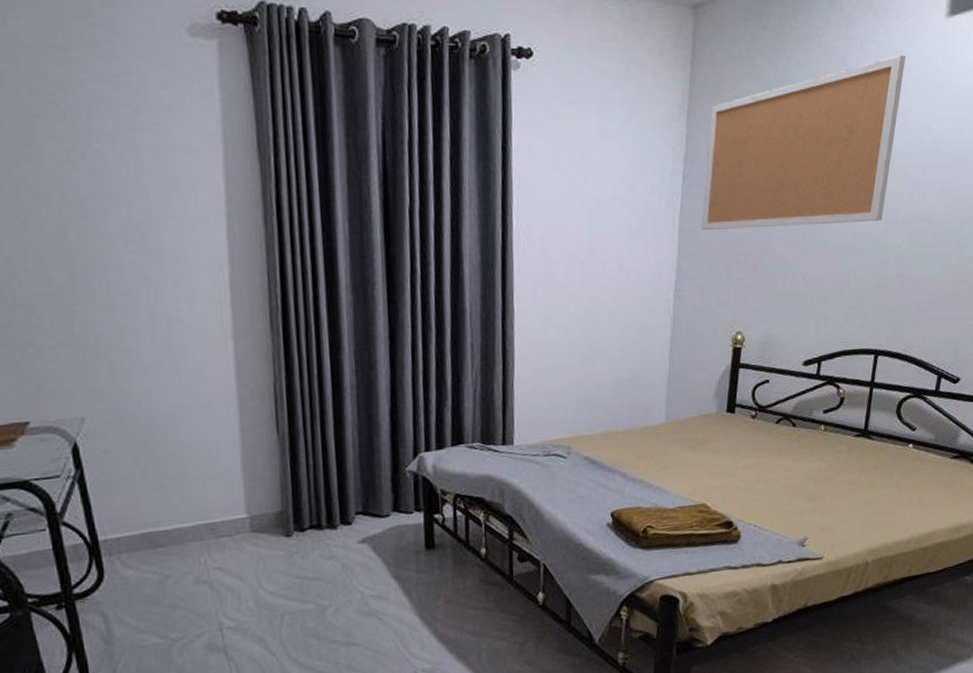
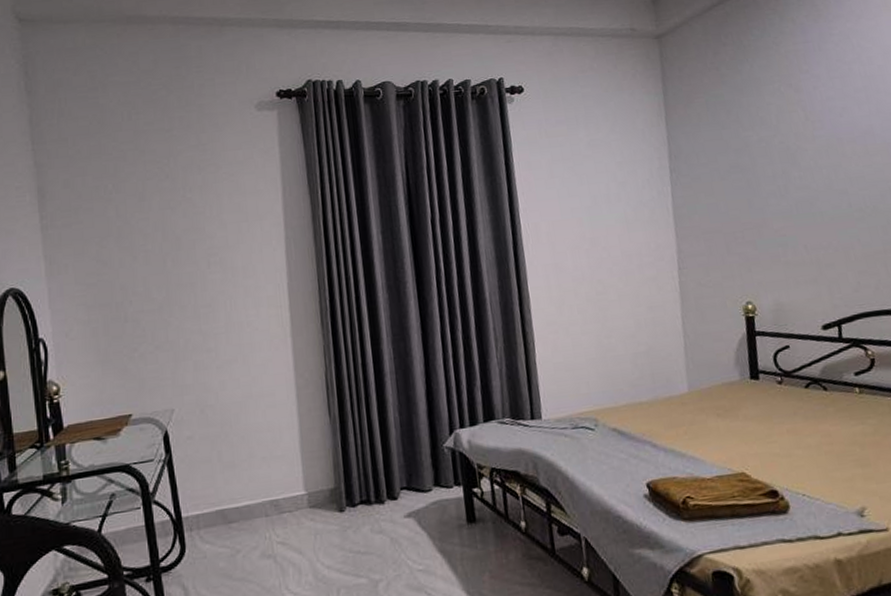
bulletin board: present [701,55,906,230] -> none [686,48,876,214]

